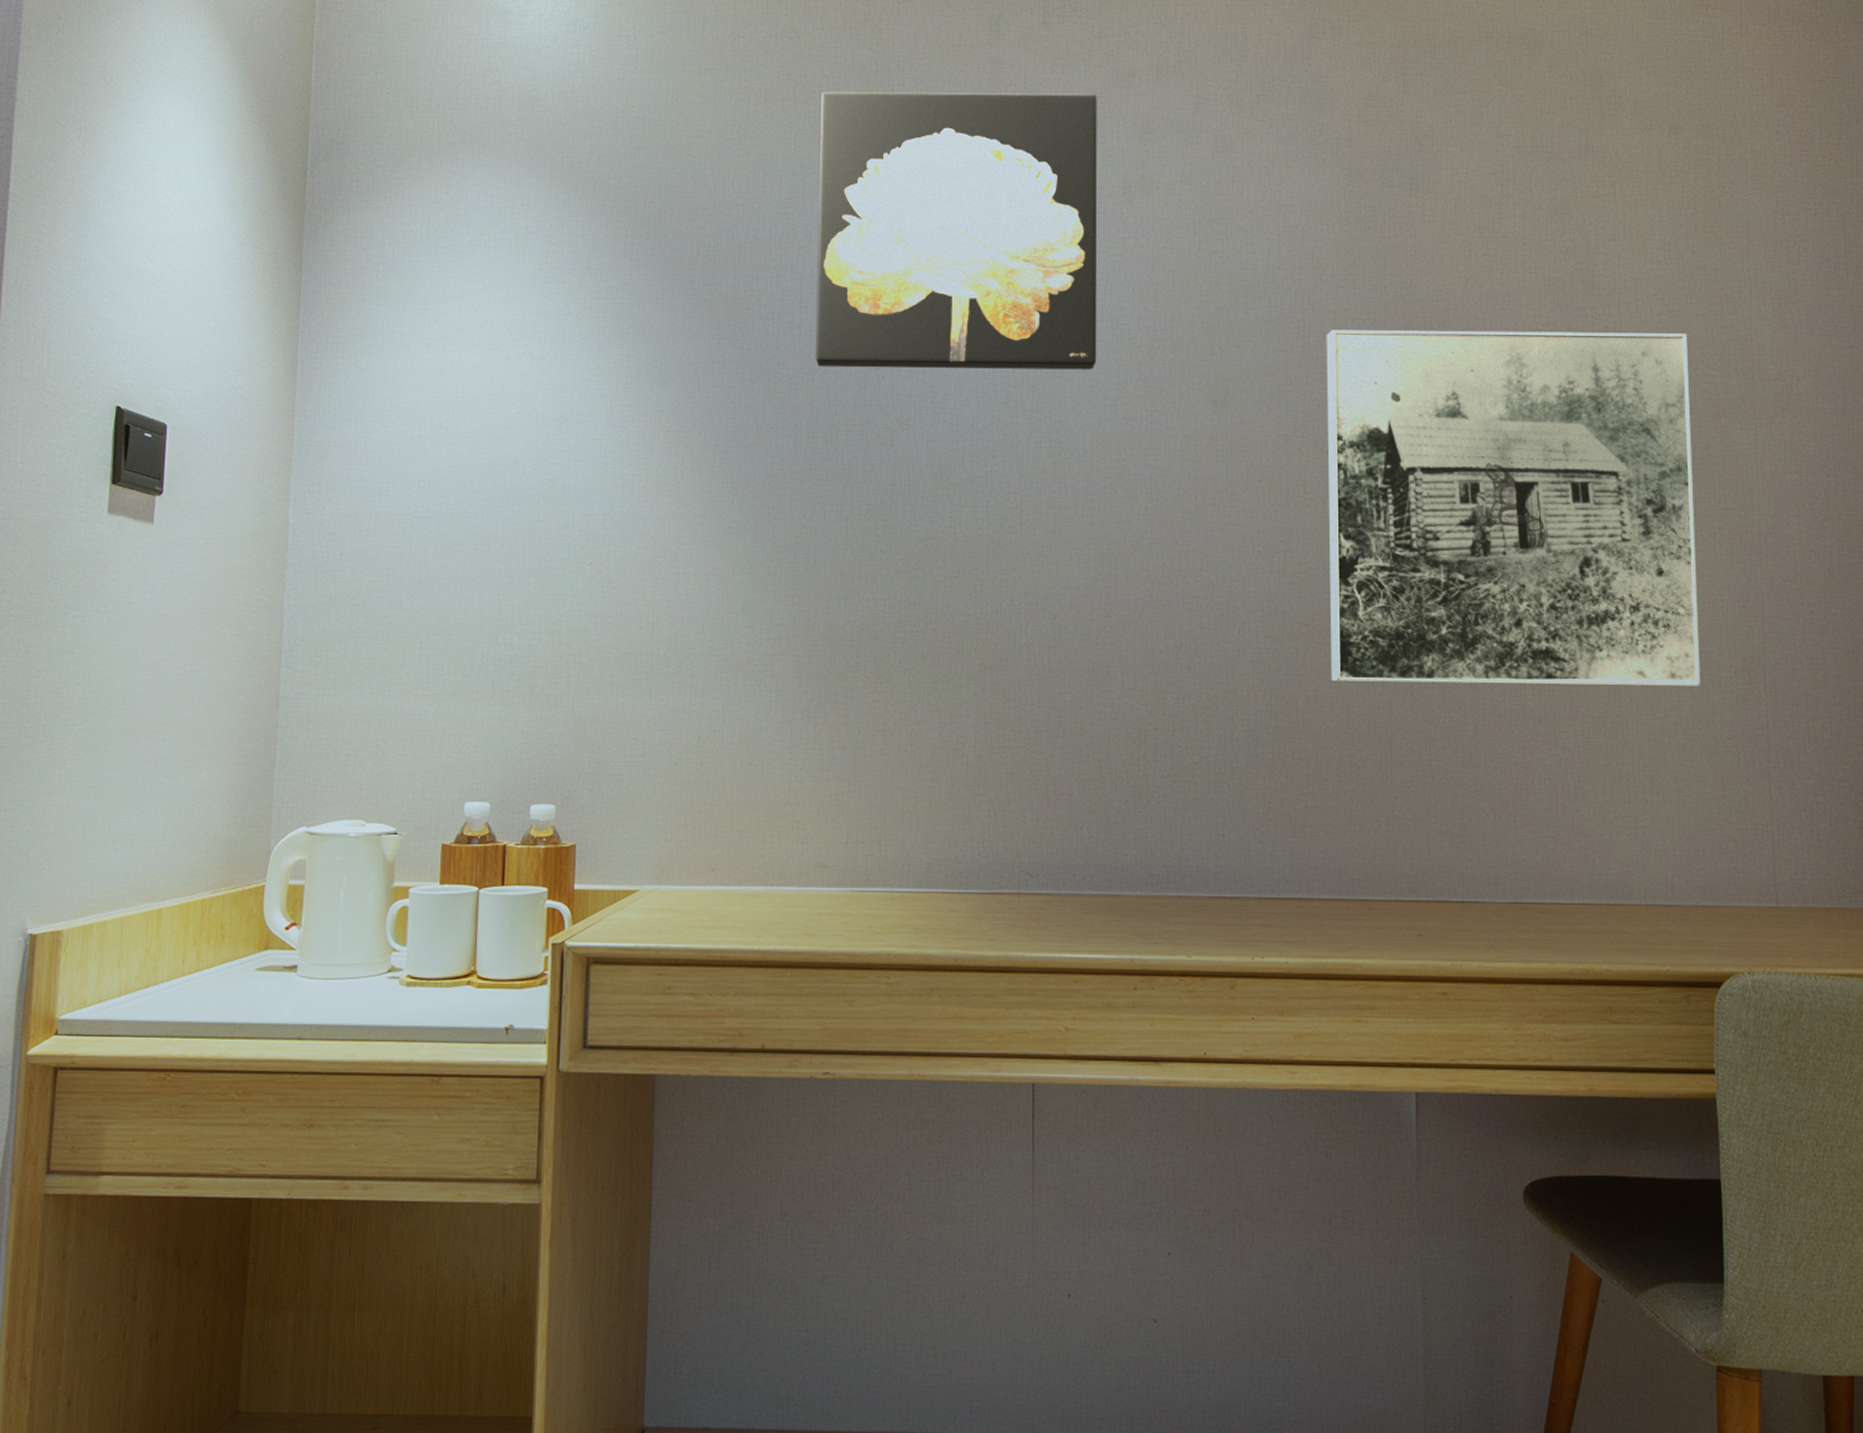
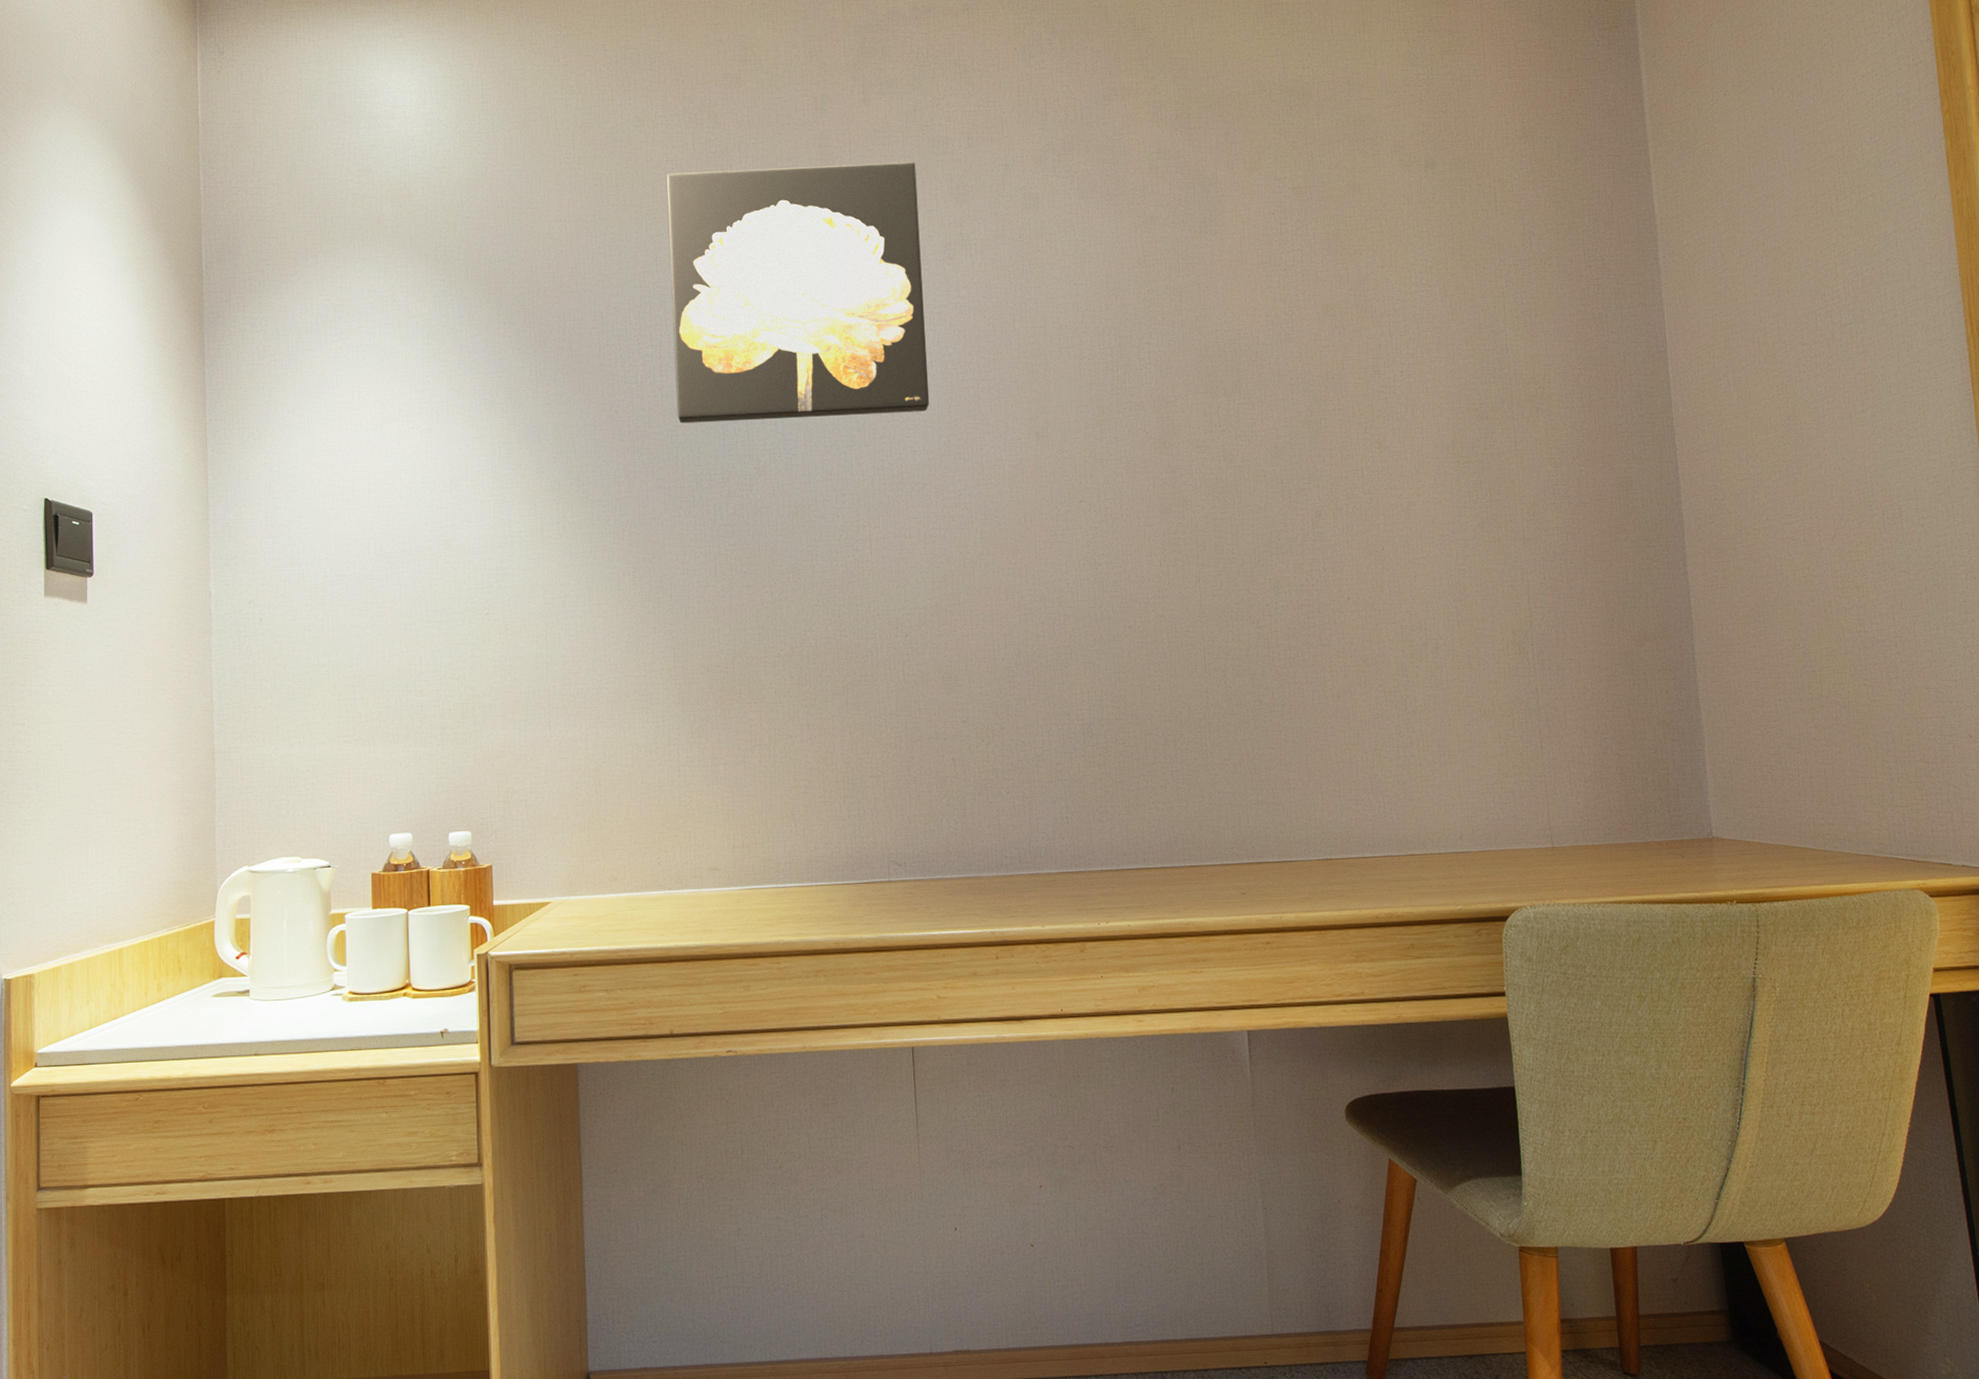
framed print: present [1326,330,1701,687] -> none [1132,347,1477,675]

